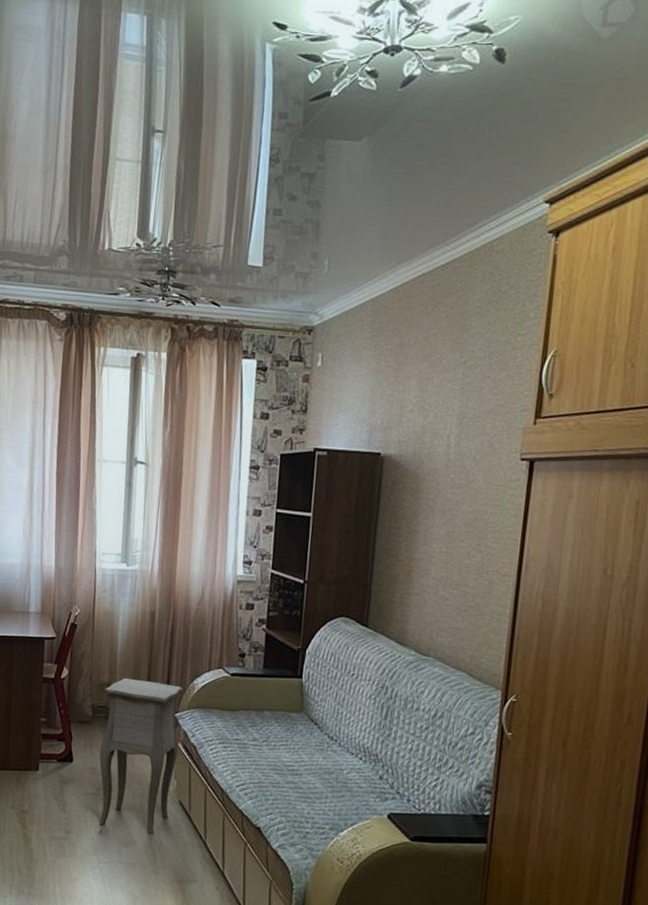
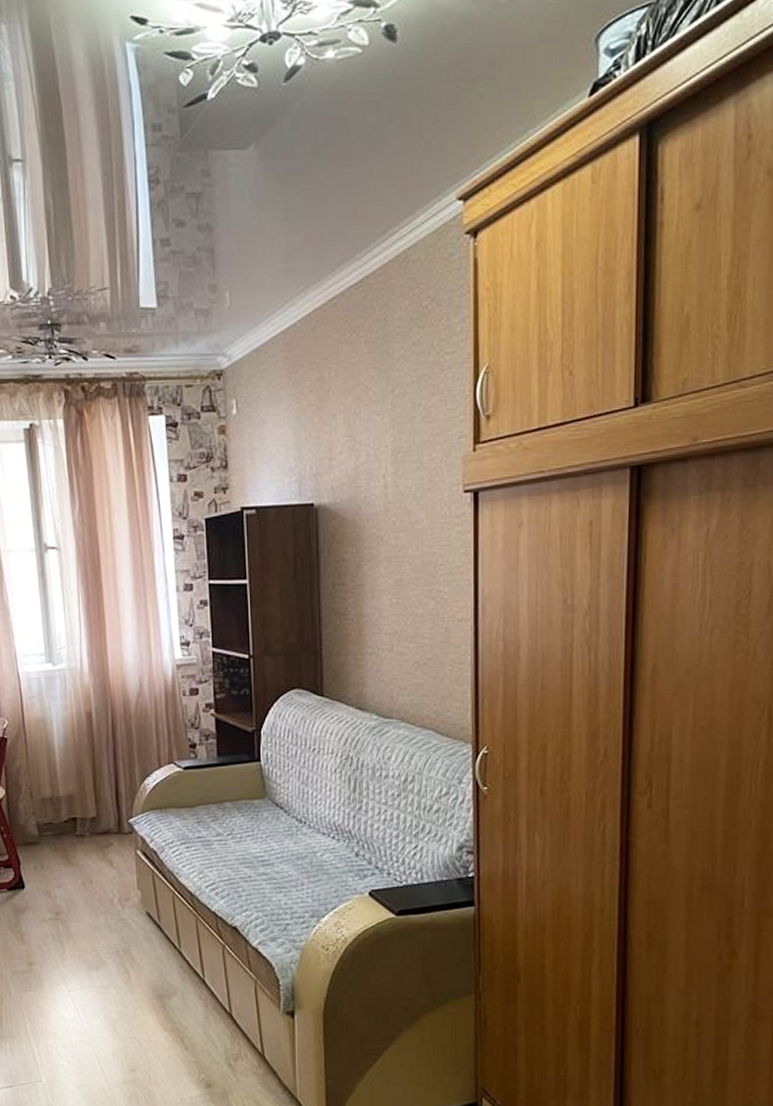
side table: present [99,677,183,834] -> none [47,788,138,959]

